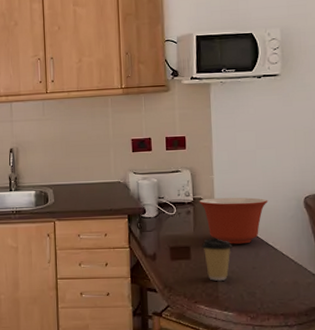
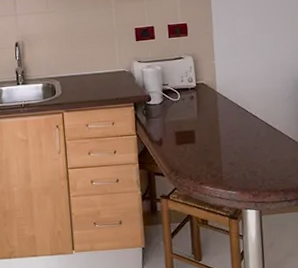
mixing bowl: present [199,197,268,244] -> none [202,80,267,127]
coffee cup: present [201,238,232,281] -> none [205,121,234,162]

